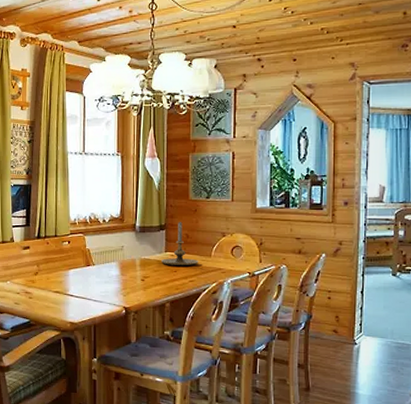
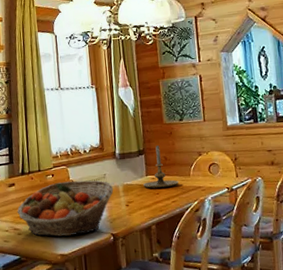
fruit basket: none [30,249,130,305] -> present [17,180,114,237]

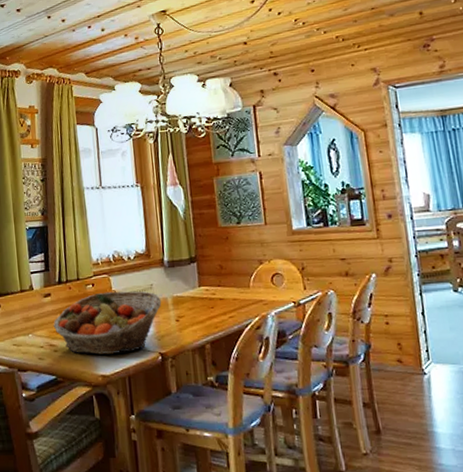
candle holder: present [142,145,179,188] -> none [194,252,237,301]

